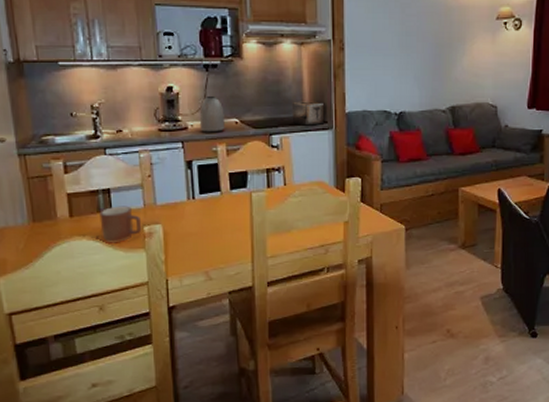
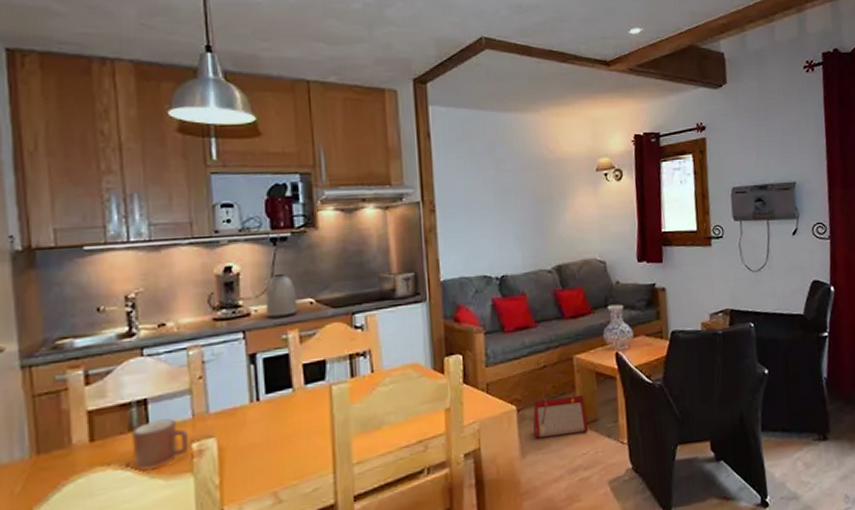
handbag: none [419,202,467,255] -> present [533,373,588,439]
vase: none [487,146,516,189] -> present [602,304,634,352]

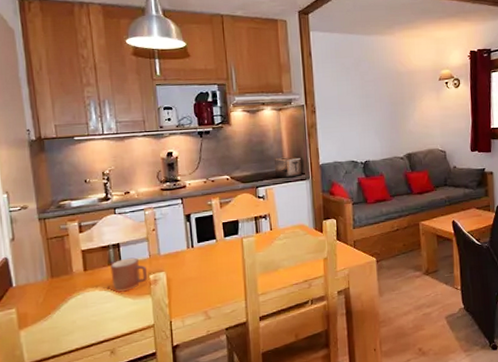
kettle: present [265,273,297,320] -> none [195,157,218,191]
handbag: present [533,373,588,439] -> none [388,235,431,283]
vase: present [602,304,634,352] -> none [442,184,467,220]

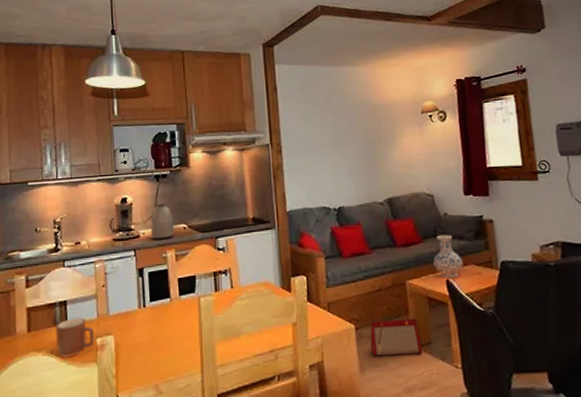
kettle: none [195,157,218,191] -> present [150,203,174,241]
toaster: present [273,156,303,179] -> none [235,202,268,228]
handbag: none [388,235,431,283] -> present [370,297,423,357]
vase: none [442,184,467,220] -> present [432,234,463,279]

